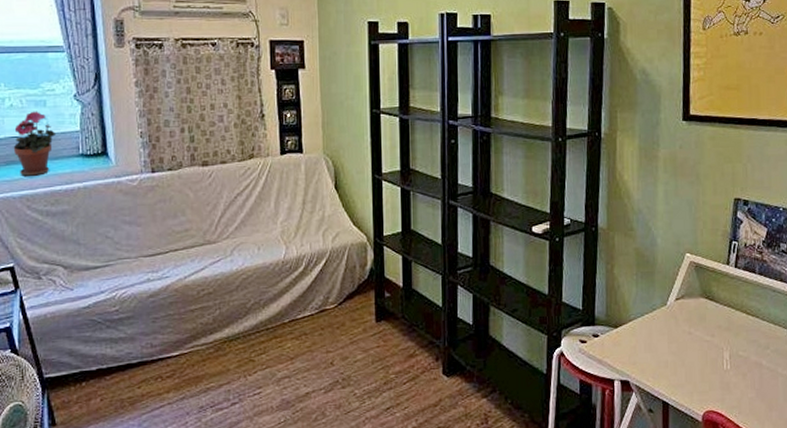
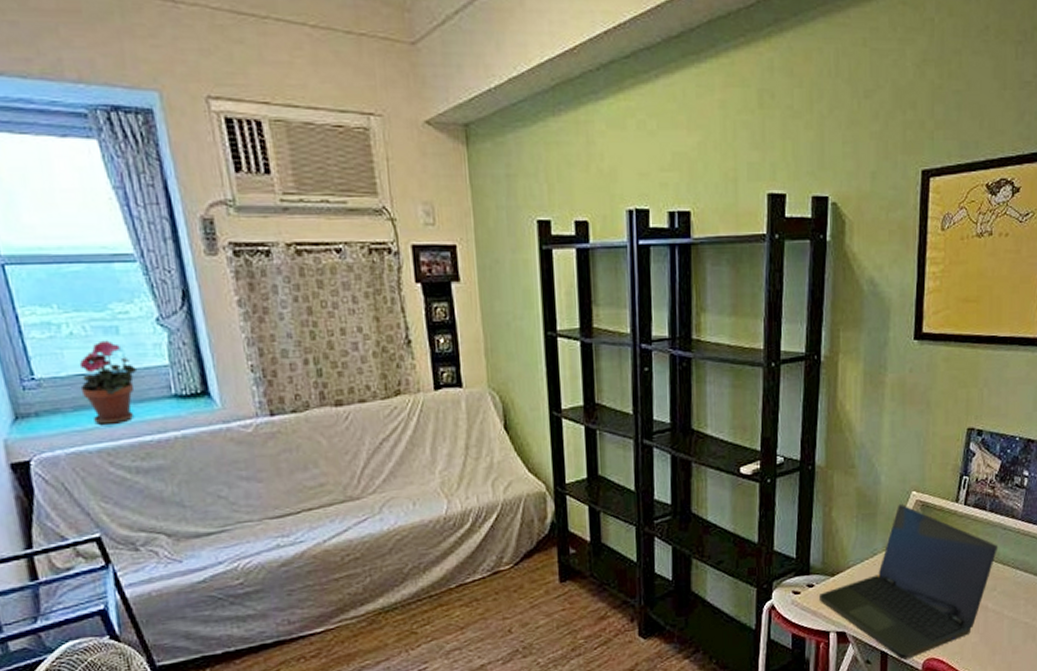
laptop: none [603,264,769,410] -> present [818,503,999,660]

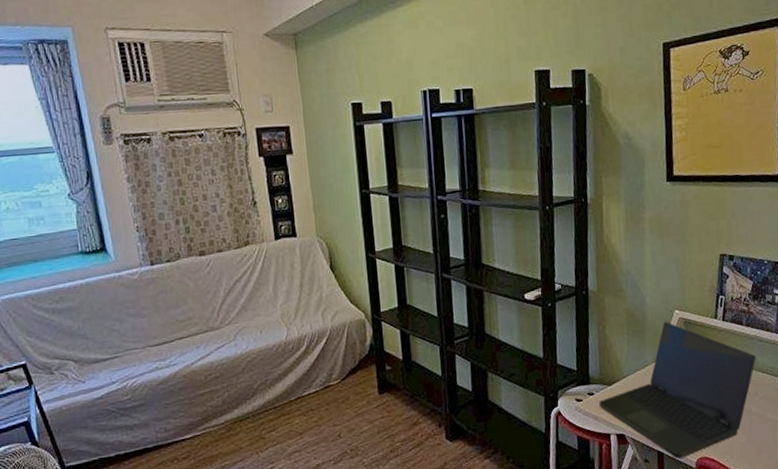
potted plant: present [79,340,138,425] -> none [13,212,55,277]

